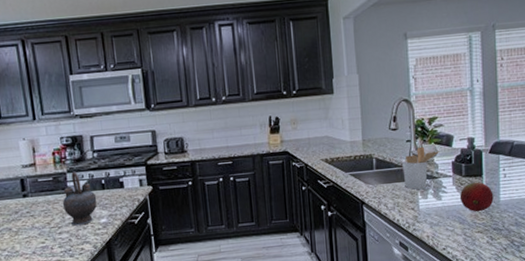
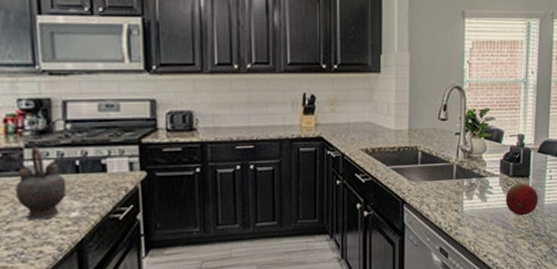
utensil holder: present [402,146,440,190] -> none [449,141,489,190]

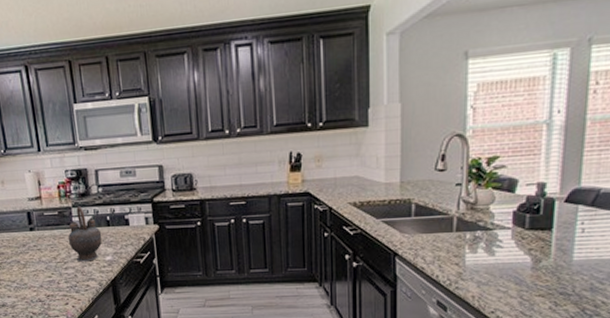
fruit: present [505,183,538,216] -> none [518,236,565,272]

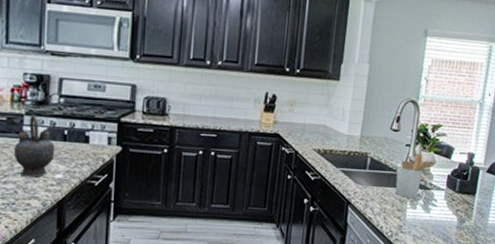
utensil holder: none [448,191,499,243] -> present [395,153,438,199]

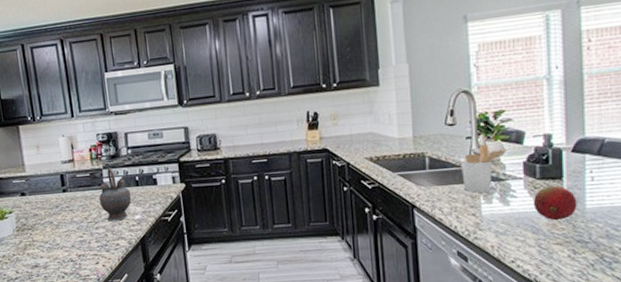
fruit: none [448,200,483,232] -> present [533,185,577,221]

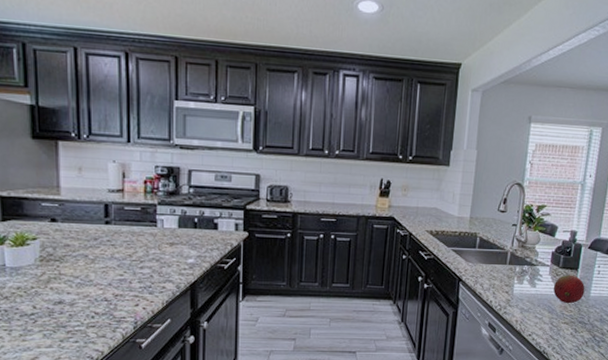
teapot: present [99,167,132,221] -> none [148,204,187,263]
utensil holder: present [461,144,508,194] -> none [503,232,543,275]

